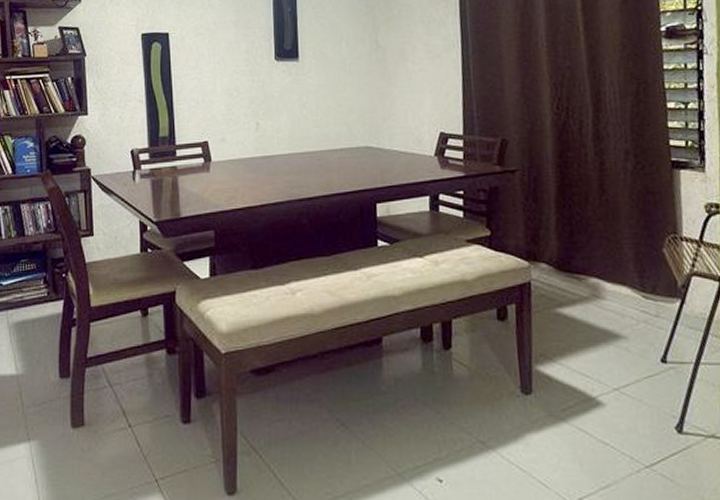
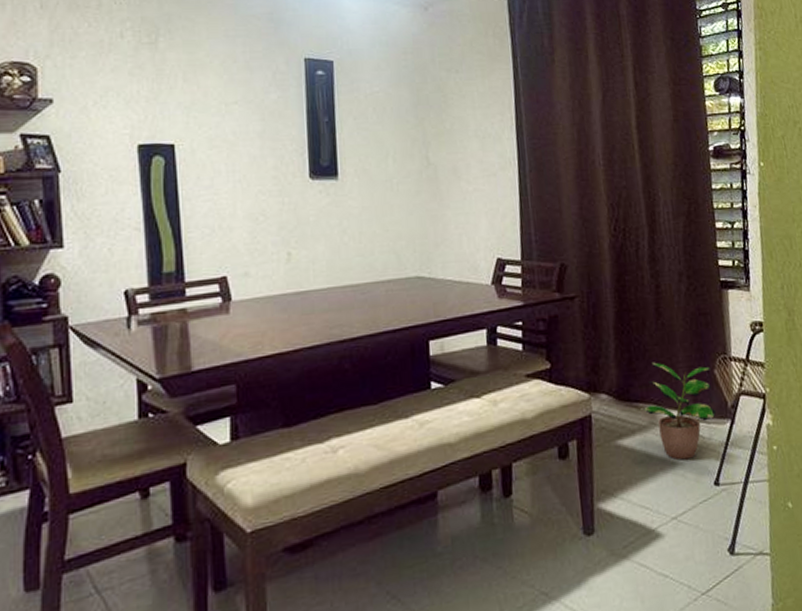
potted plant: none [585,236,664,334] -> present [643,362,716,460]

